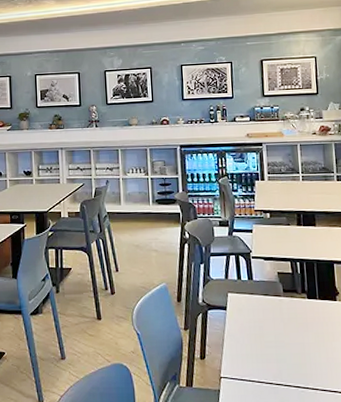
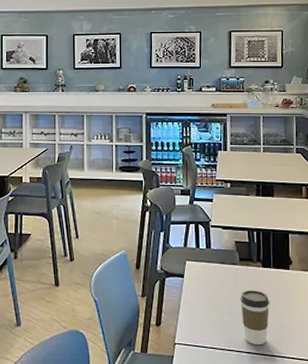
coffee cup: none [286,322,318,380] -> present [240,290,270,346]

